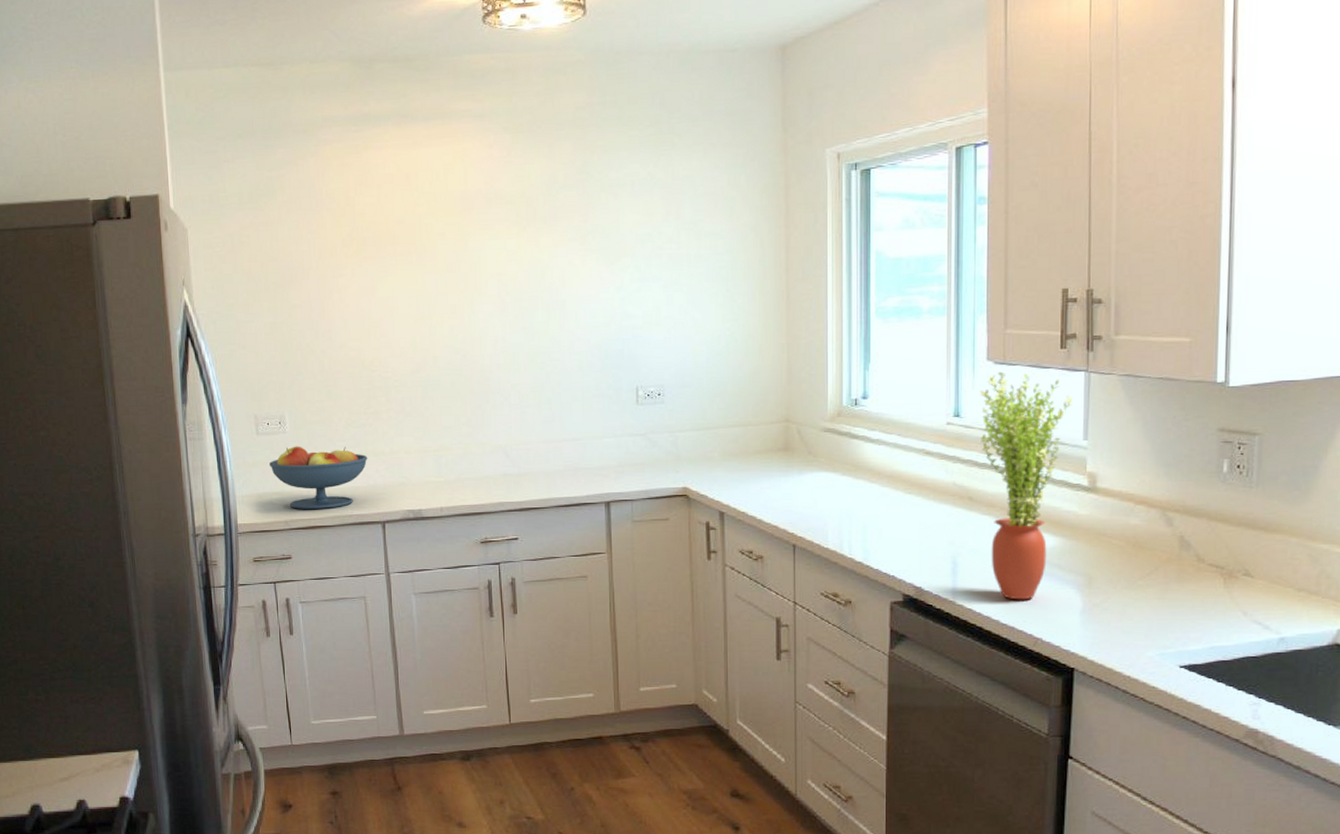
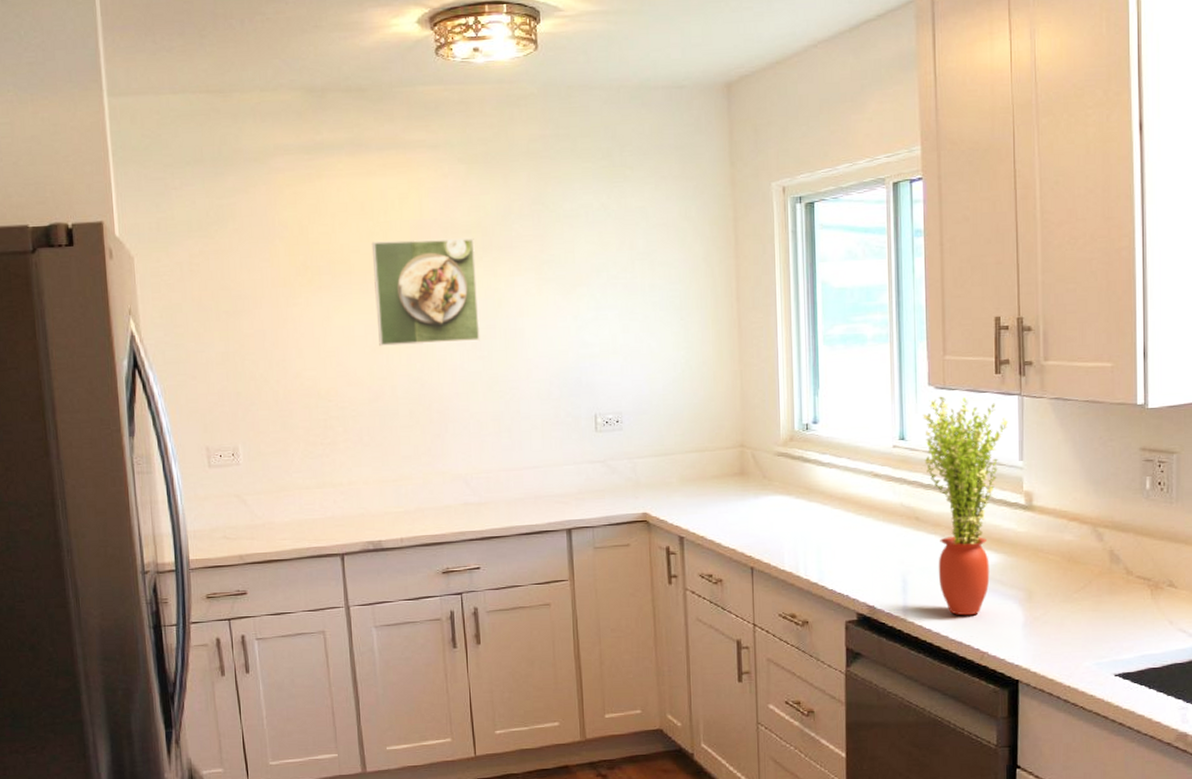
fruit bowl: present [270,446,368,509] -> none [223,478,326,543]
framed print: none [416,209,522,317] -> present [371,238,480,346]

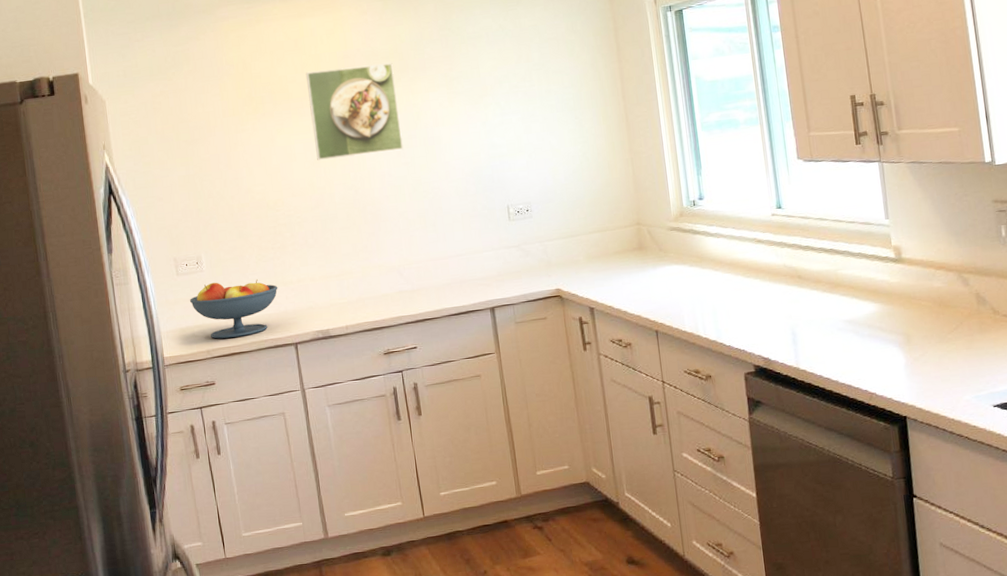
fruit bowl: none [223,478,326,543] -> present [190,279,278,339]
potted plant: present [923,396,1009,616] -> none [795,167,873,361]

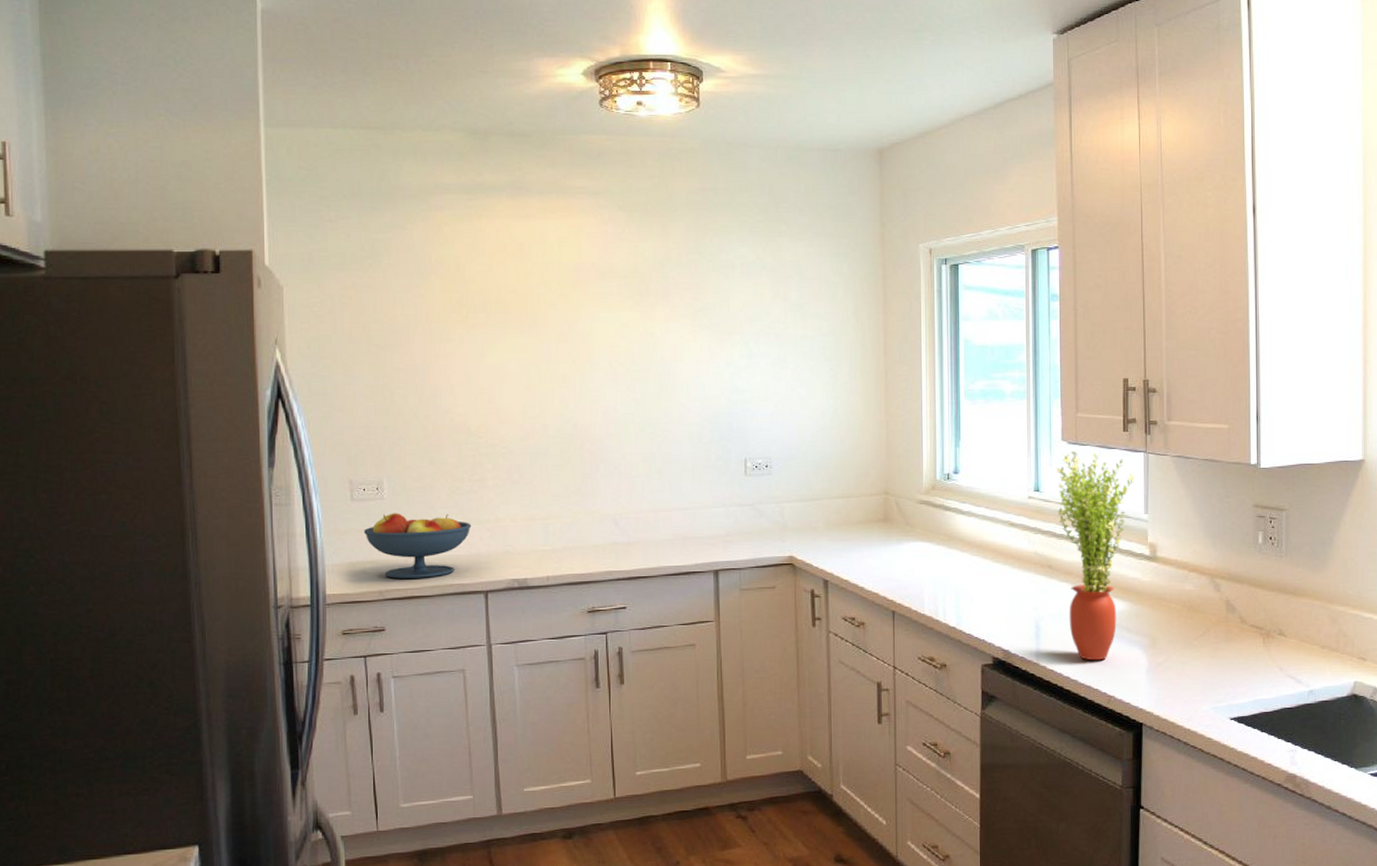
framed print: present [305,63,403,160] -> none [528,281,634,385]
potted plant: none [795,167,873,361] -> present [1056,451,1135,661]

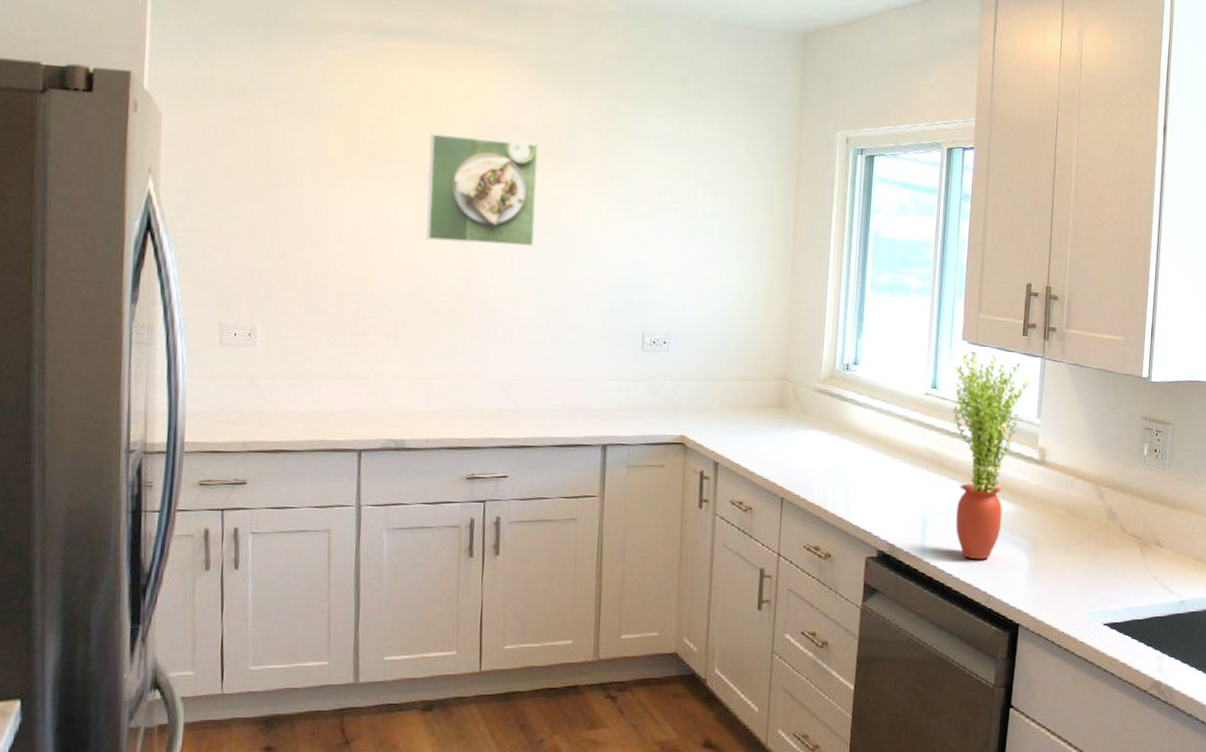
fruit bowl: present [364,513,472,579] -> none [232,361,349,432]
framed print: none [528,281,634,385] -> present [426,133,539,247]

